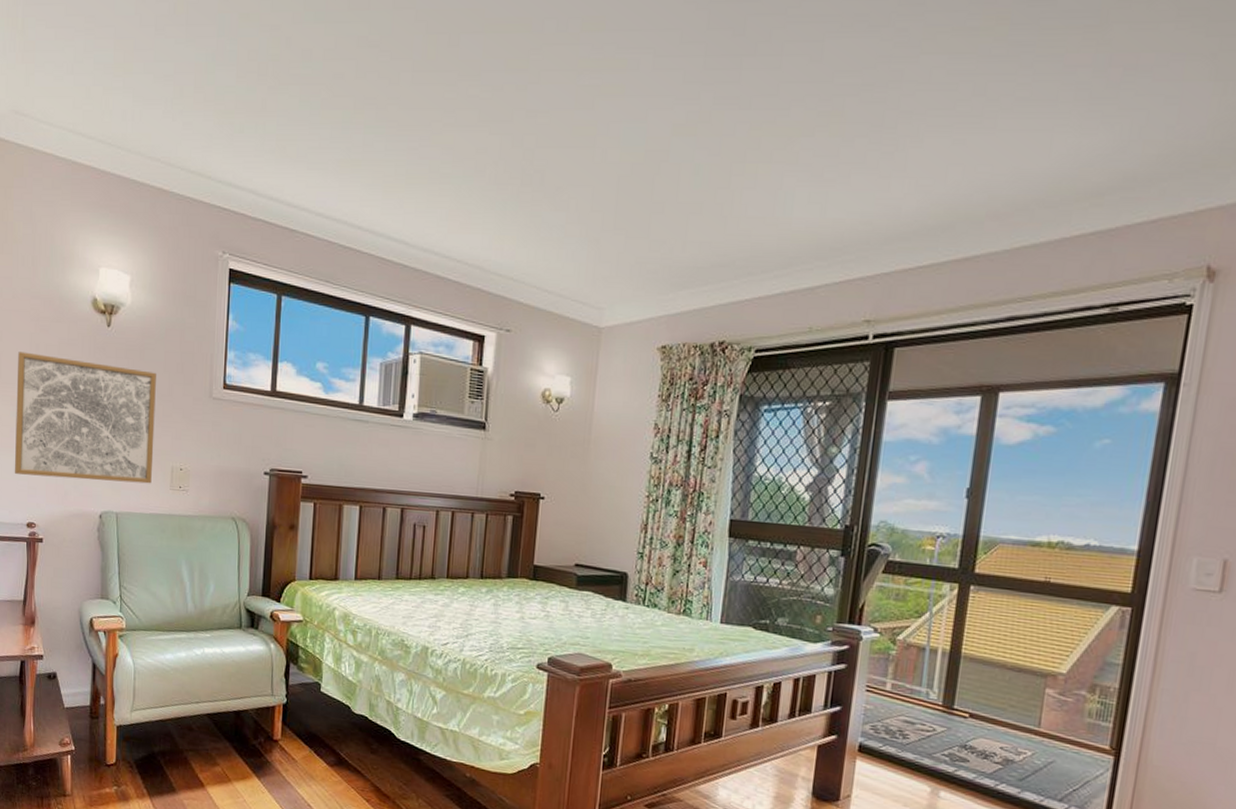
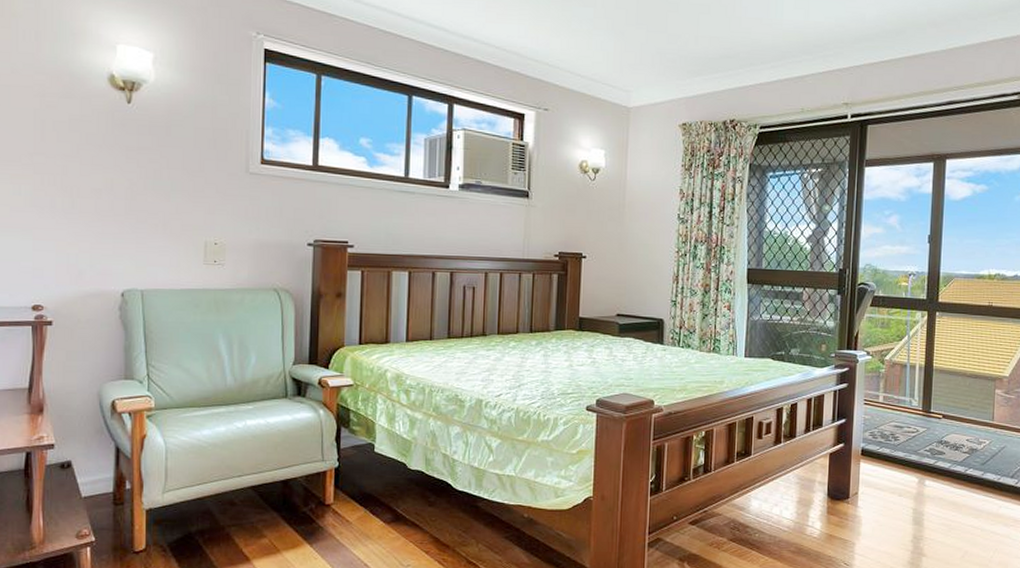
wall art: present [14,352,156,484] -> none [15,128,185,260]

